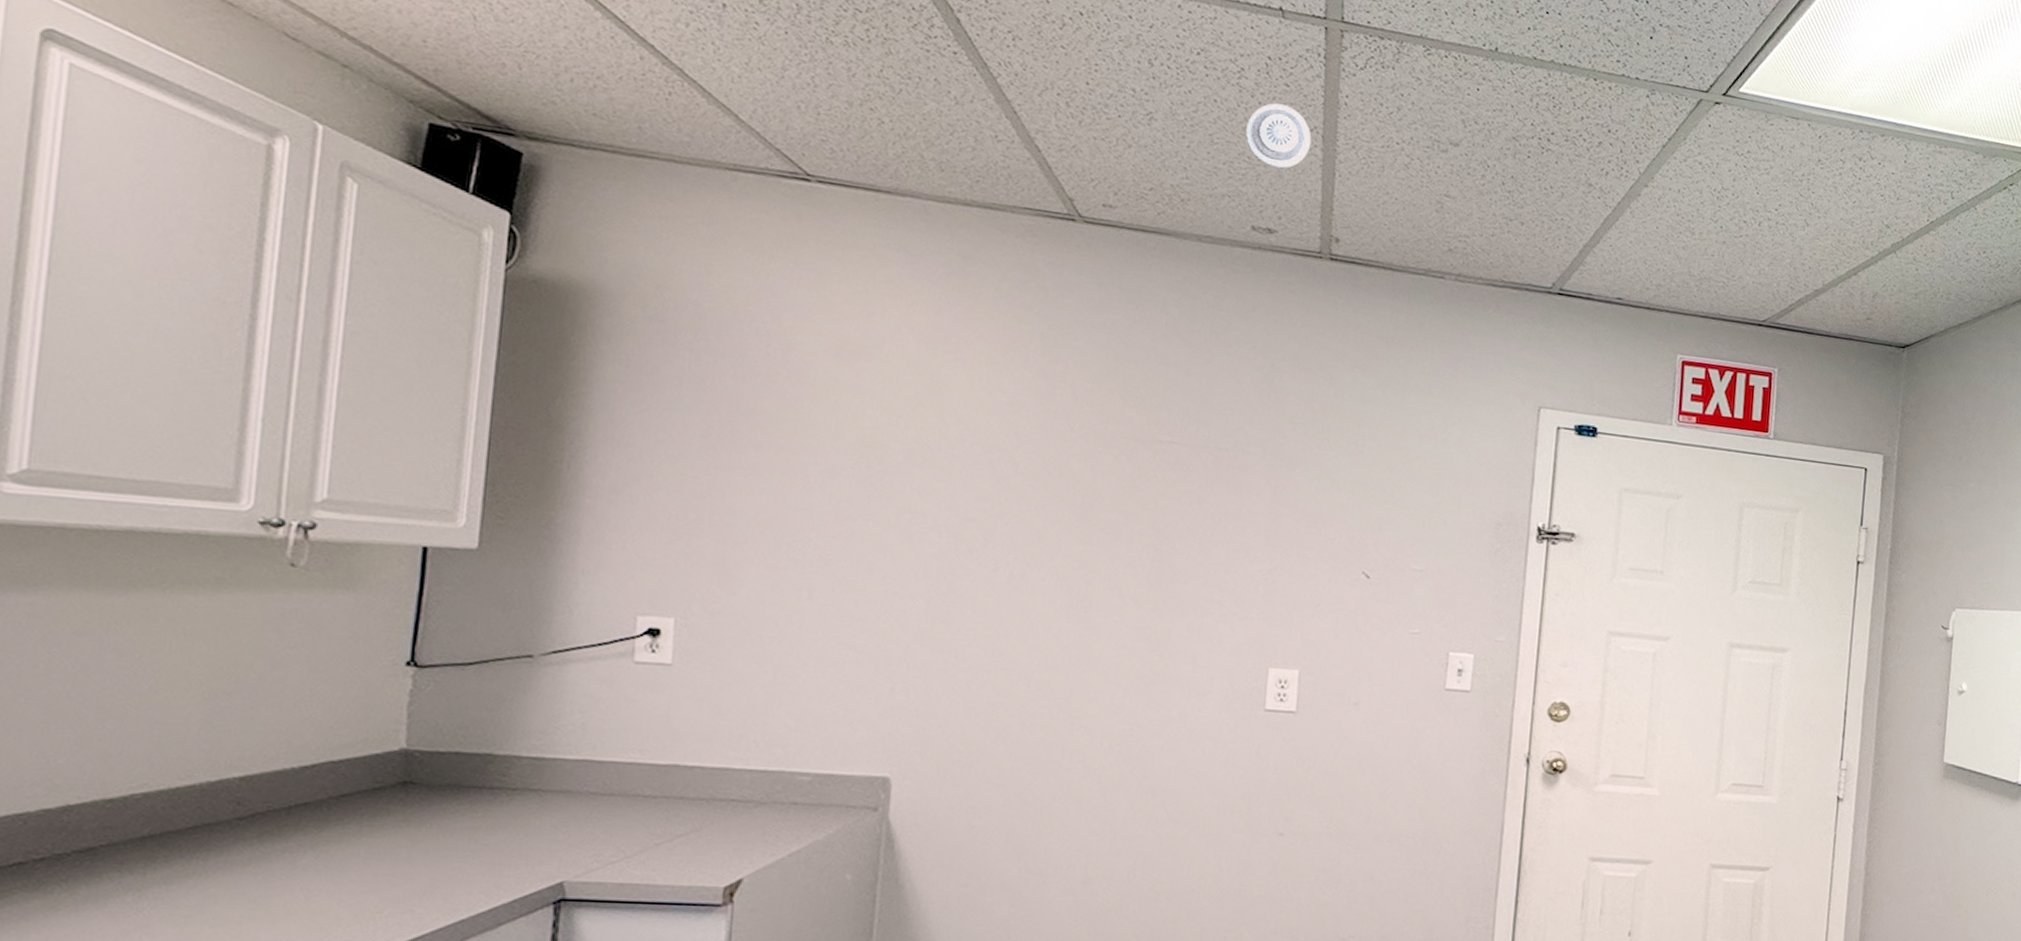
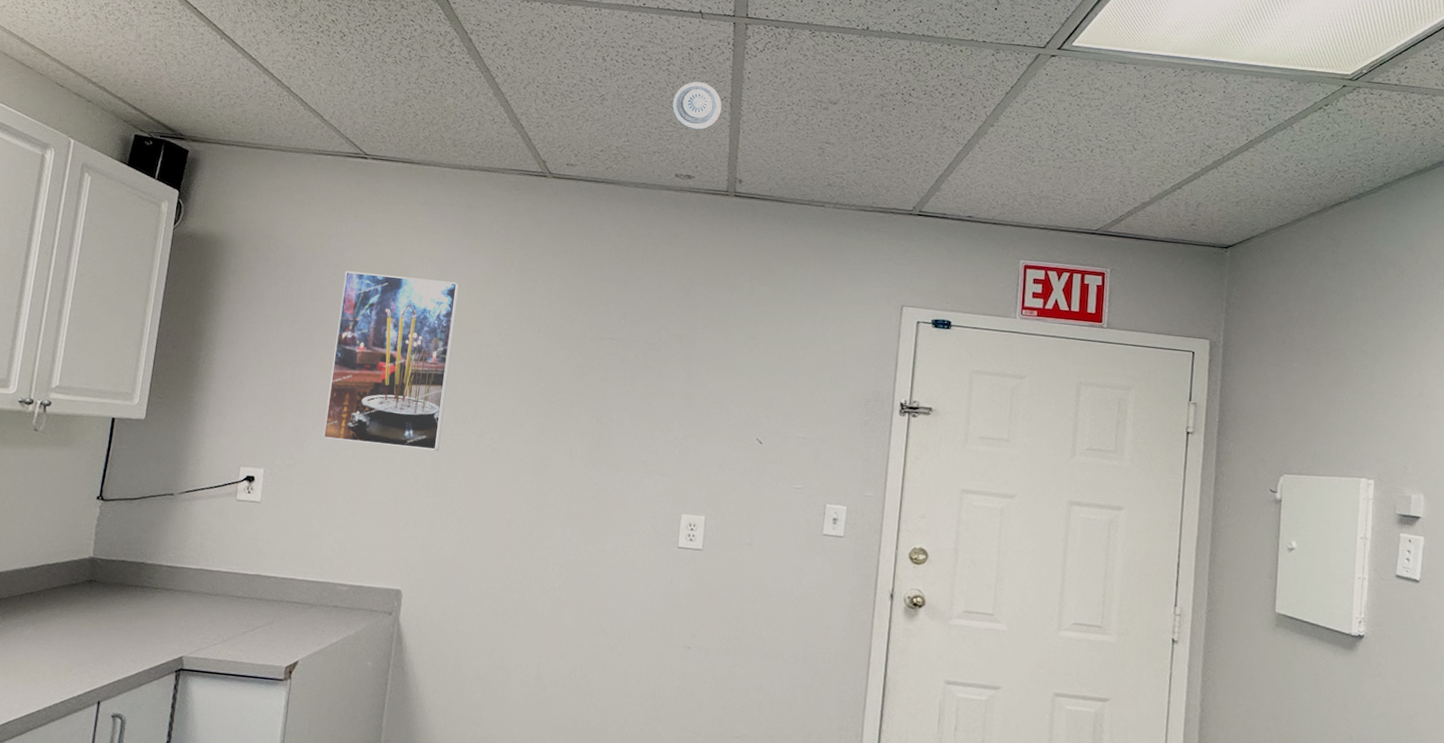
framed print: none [763,340,957,591] -> present [323,271,460,451]

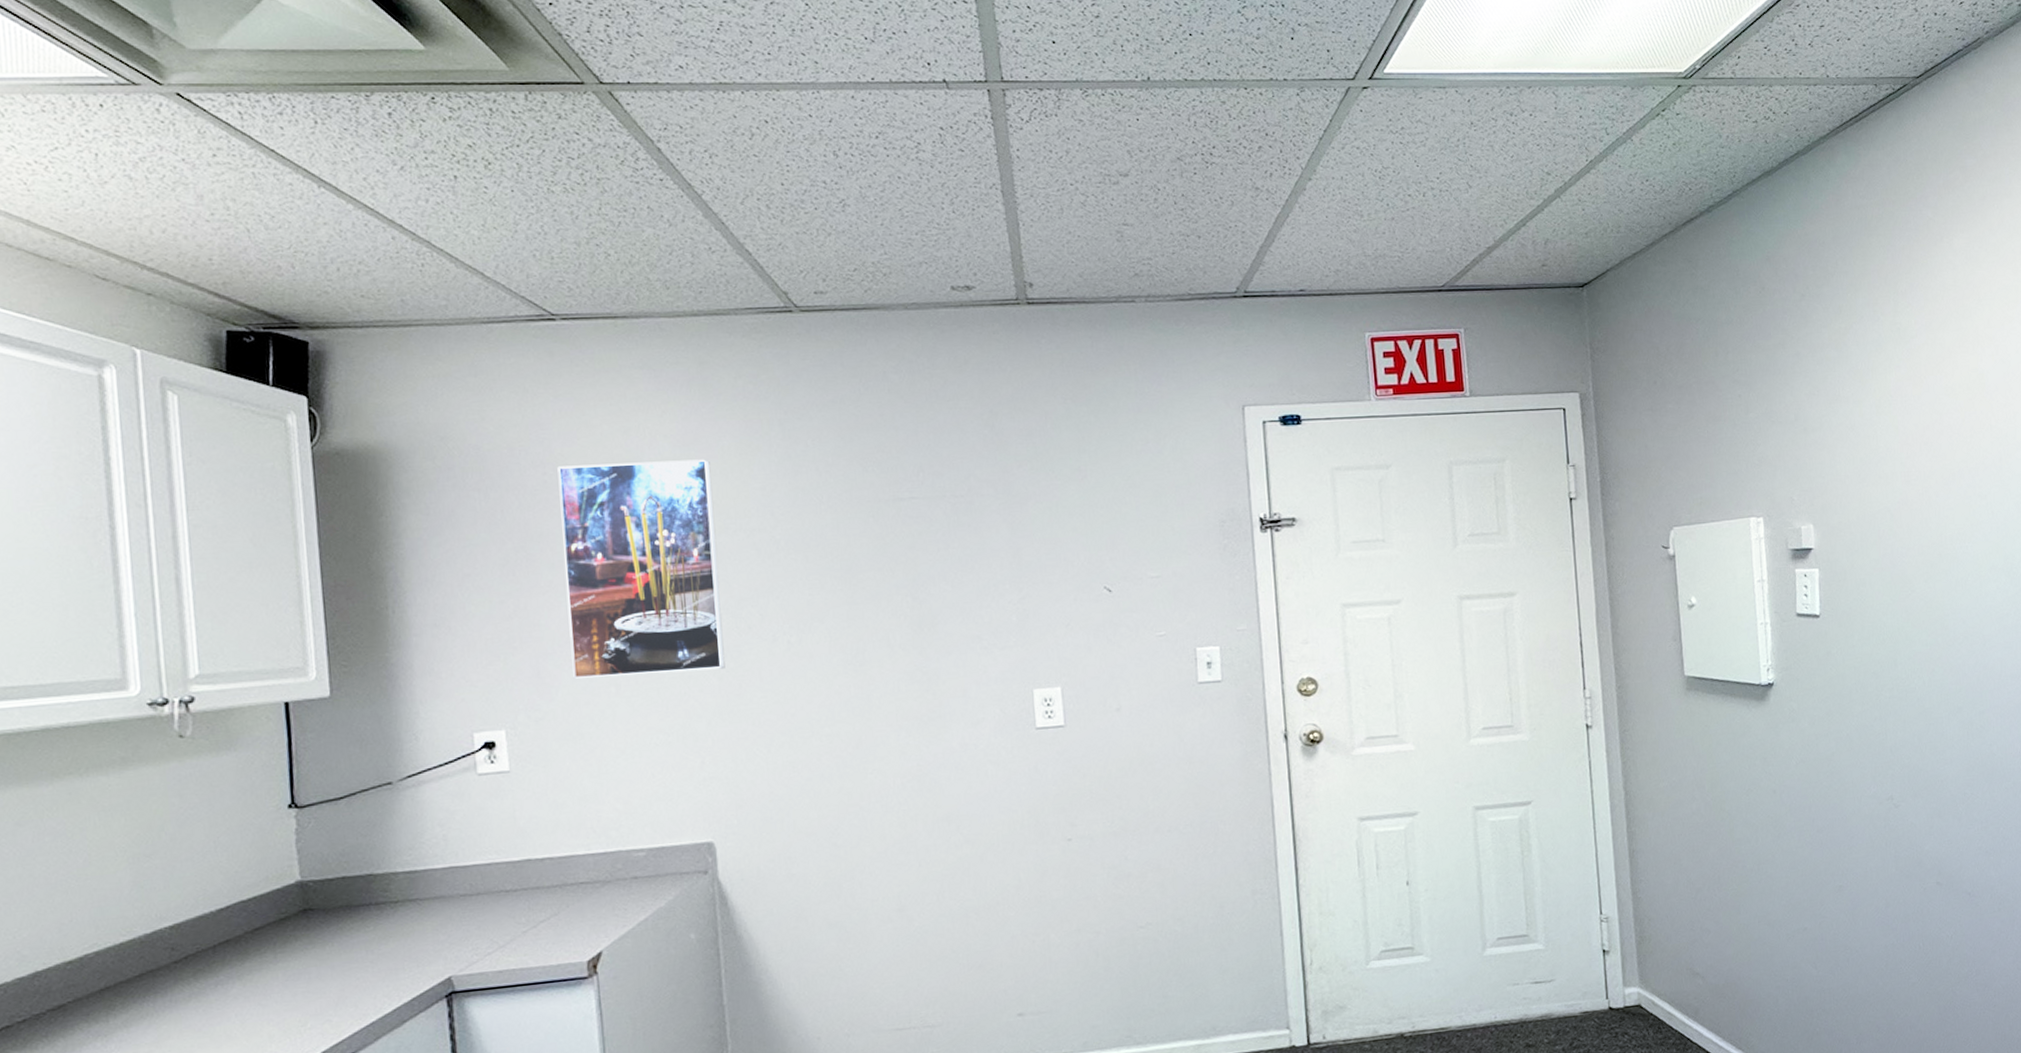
smoke detector: present [672,81,722,130] -> none [931,169,993,229]

